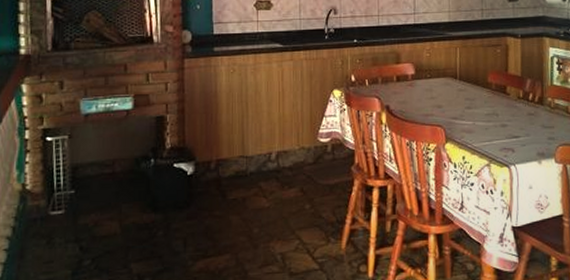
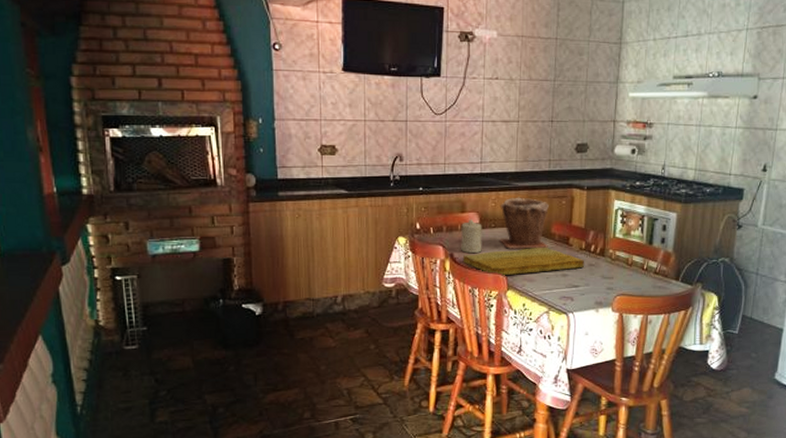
candle: none [396,70,418,105] -> present [461,219,482,254]
cutting board: none [400,97,524,128] -> present [463,248,585,276]
plant pot: none [434,46,487,100] -> present [499,197,549,249]

